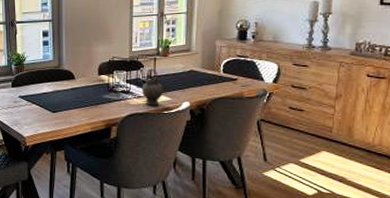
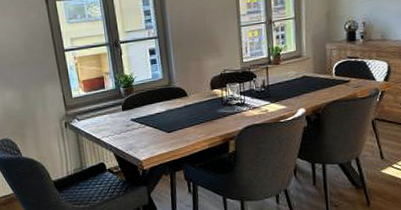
teapot: present [140,68,164,106] -> none [254,78,279,116]

